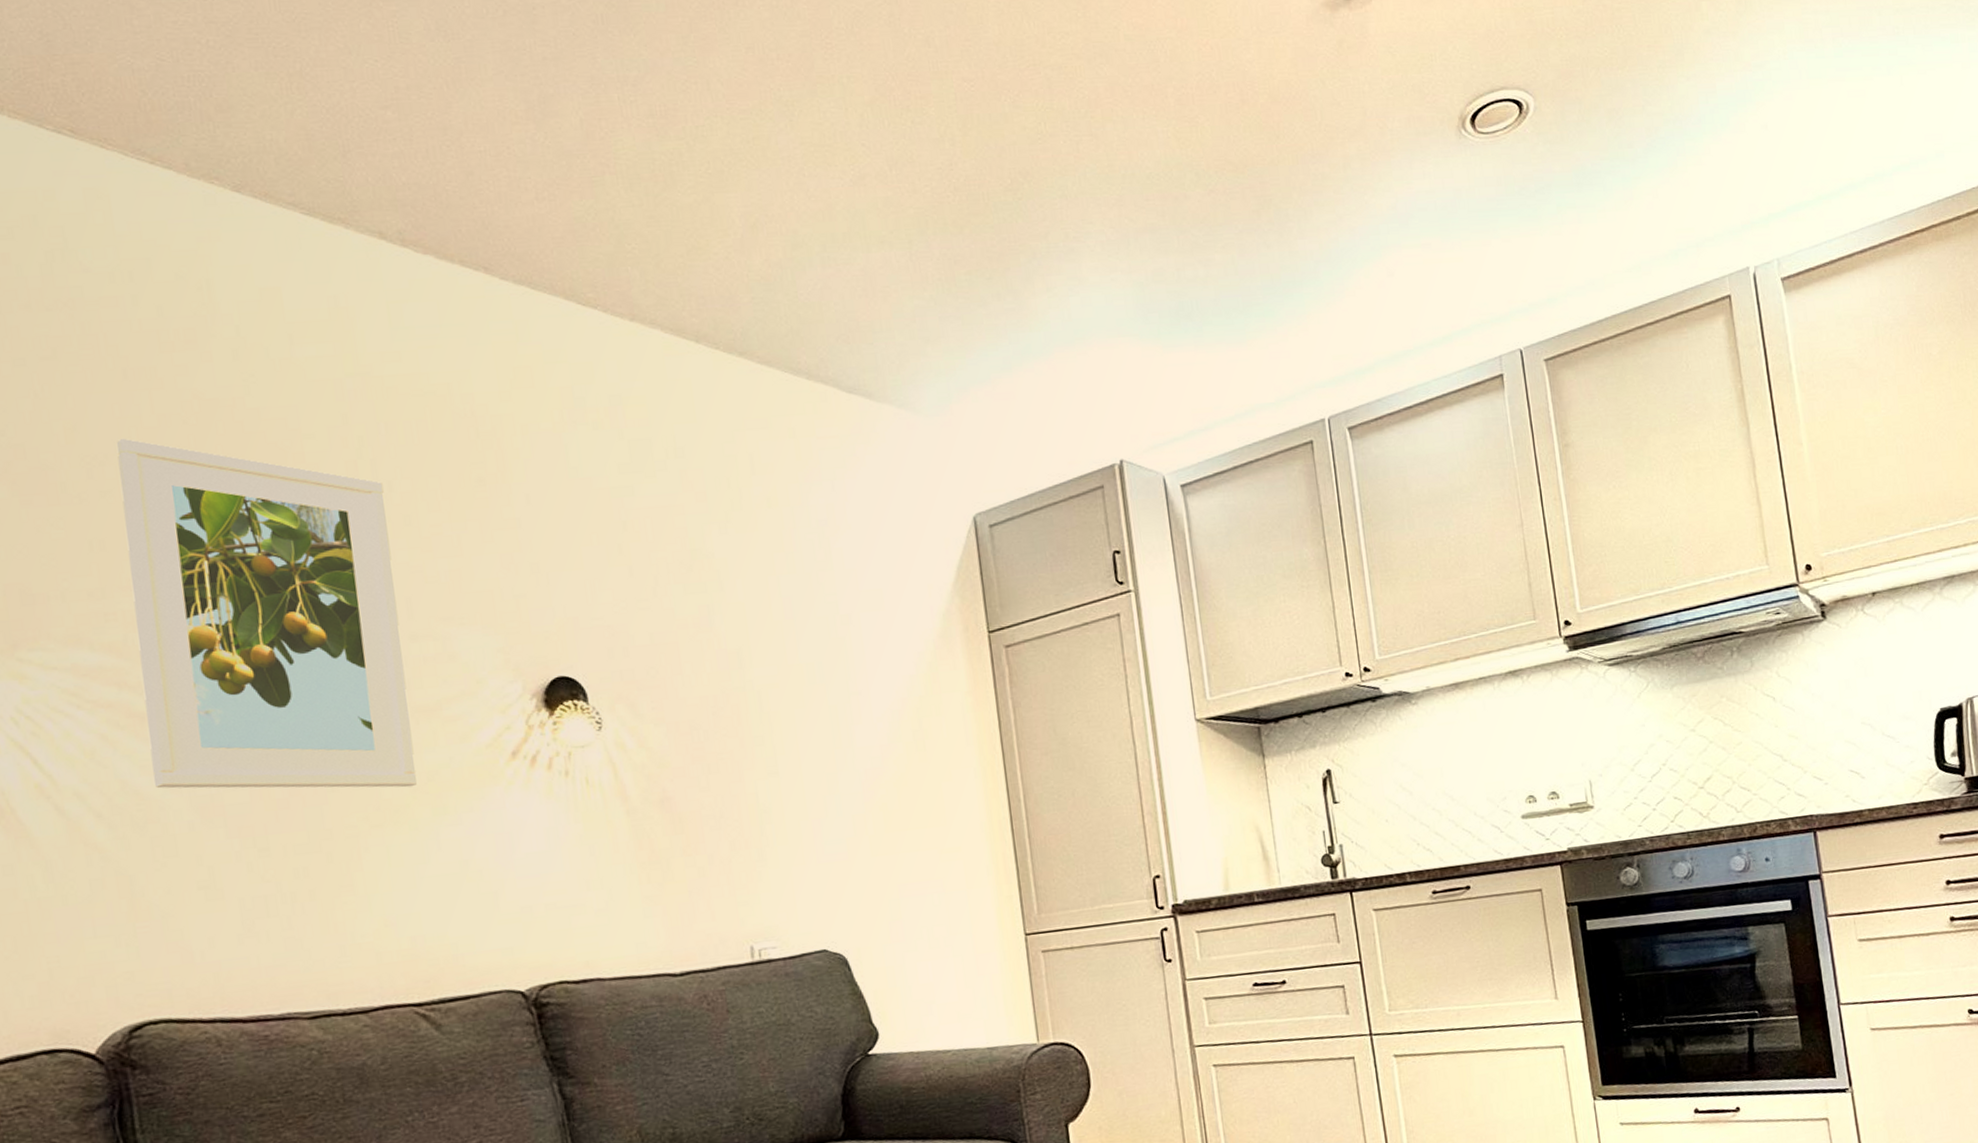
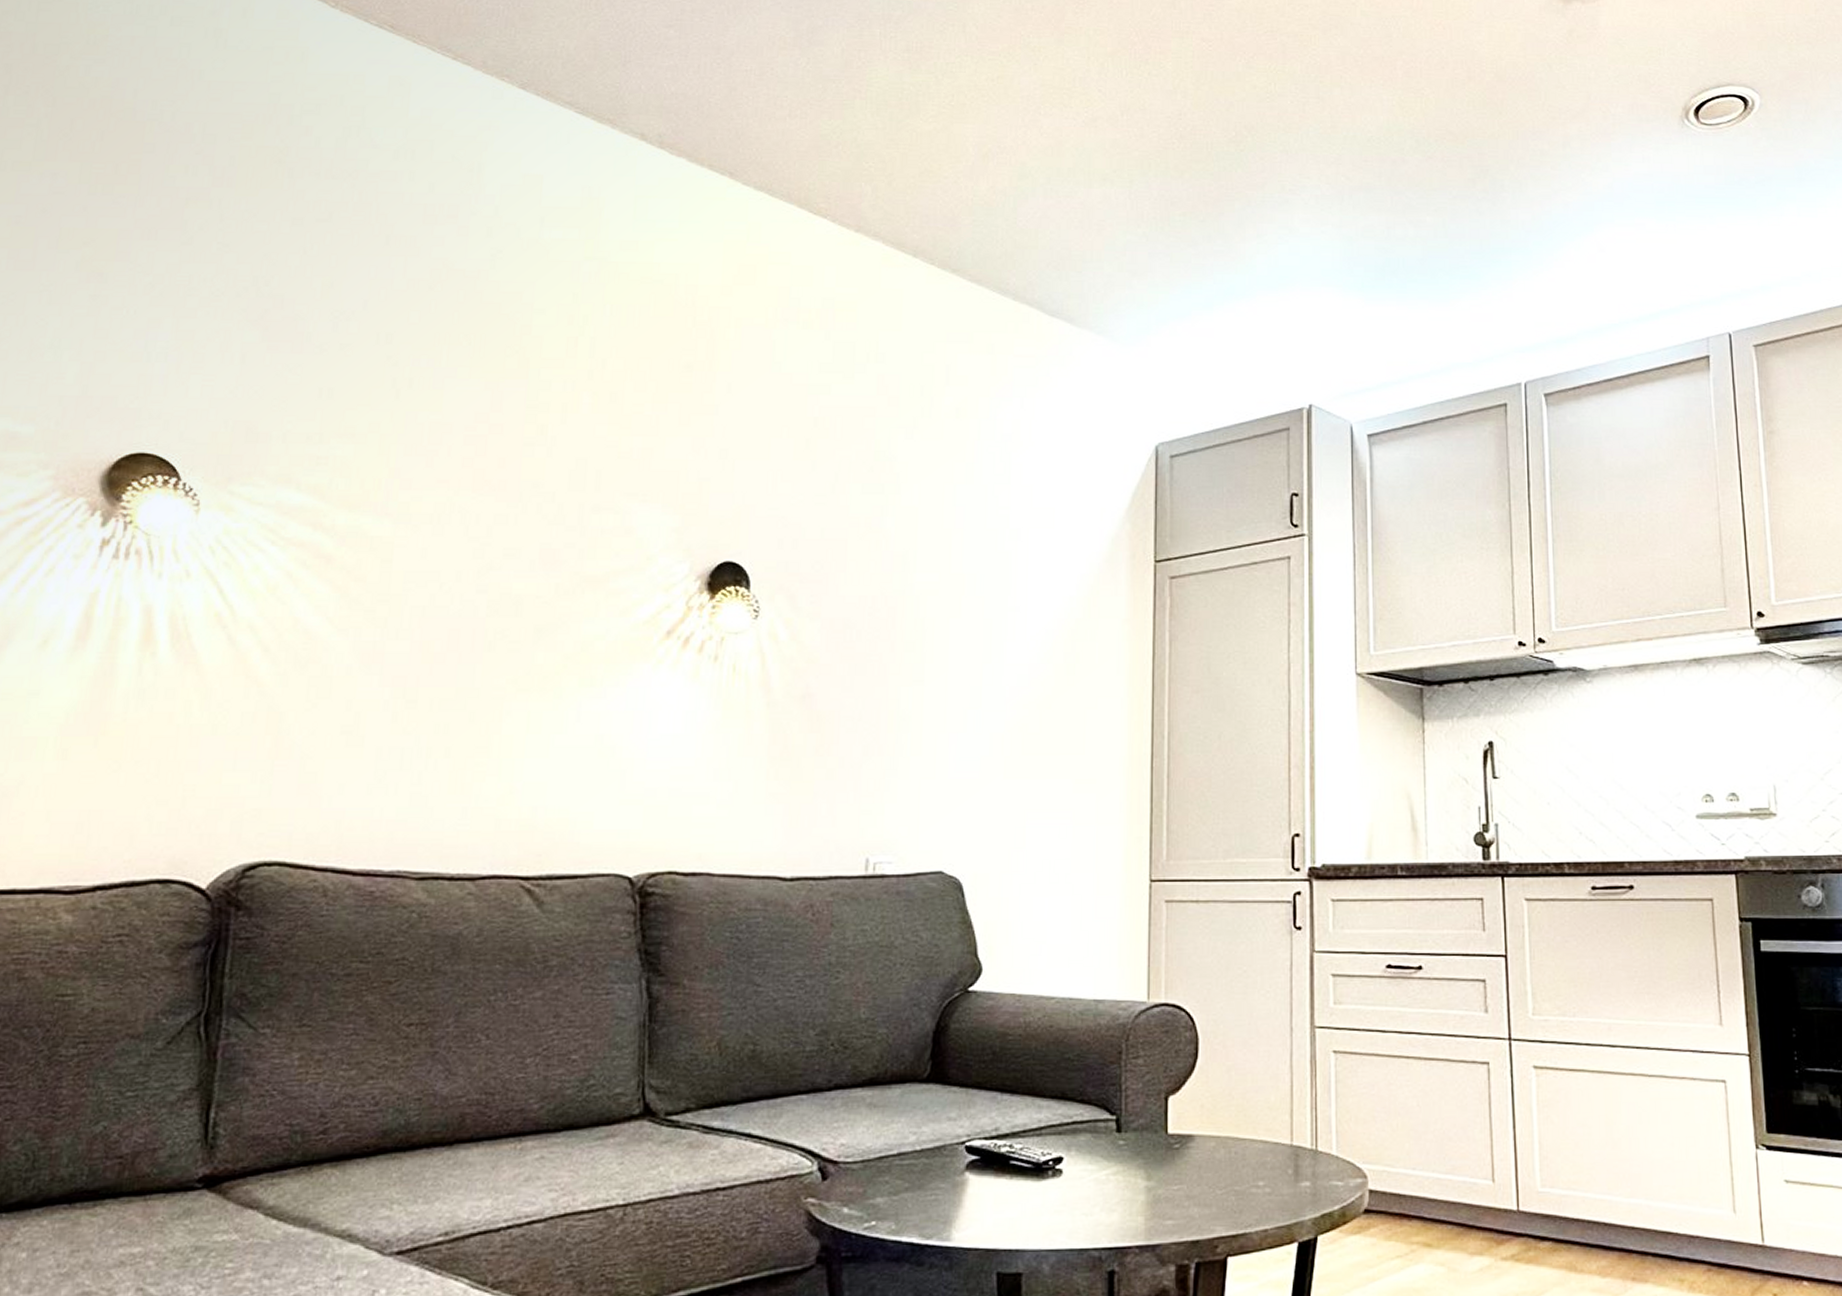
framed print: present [116,439,418,789] -> none [324,298,597,655]

